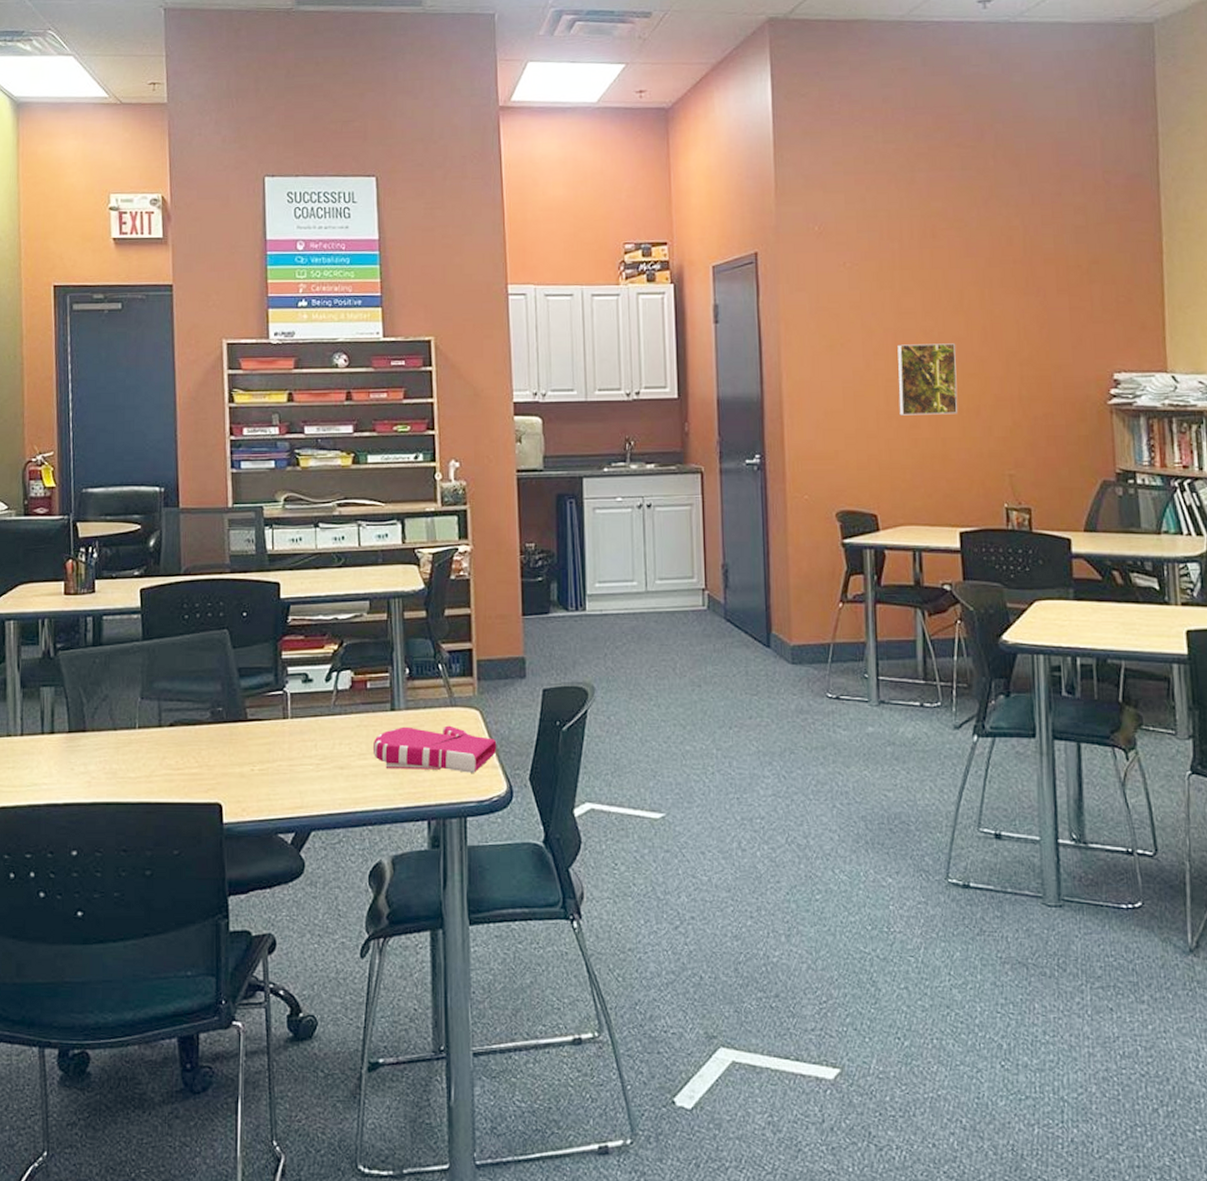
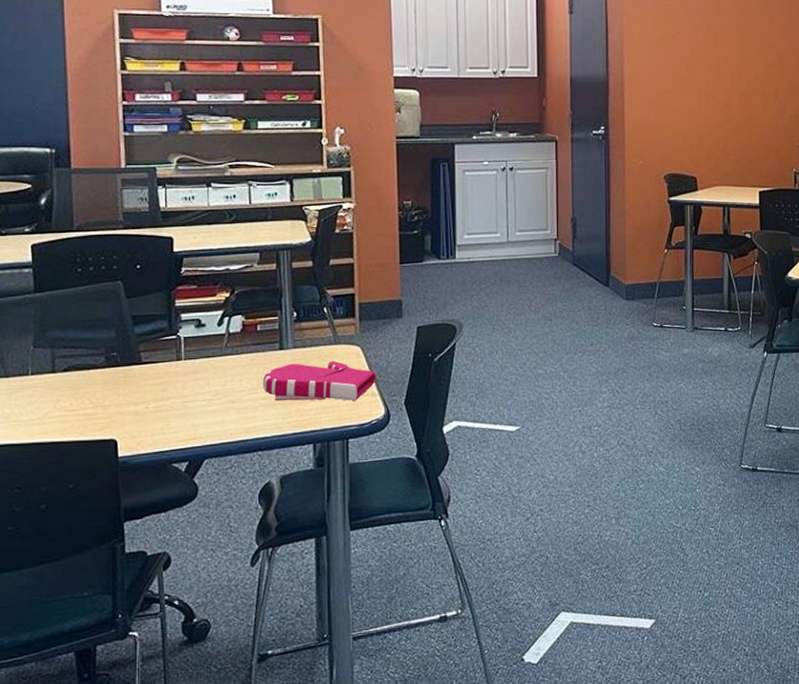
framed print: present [897,343,958,416] -> none [716,38,761,96]

